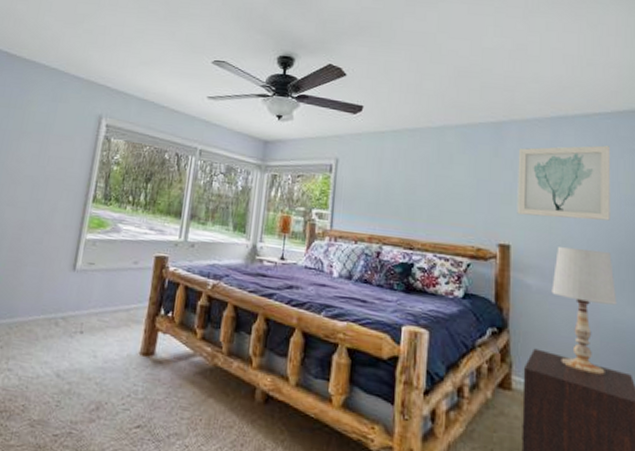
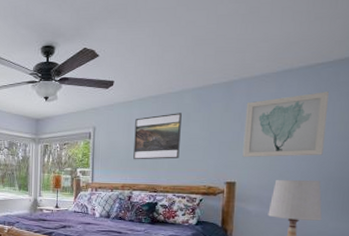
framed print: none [384,151,444,208] -> present [133,113,182,160]

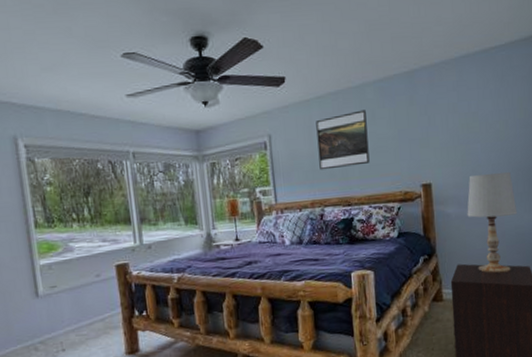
wall art: present [242,92,329,158] -> none [430,77,509,156]

